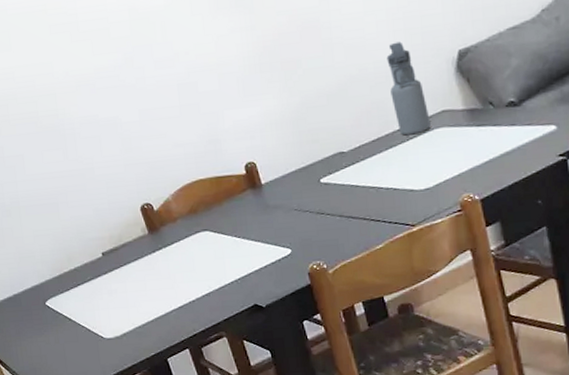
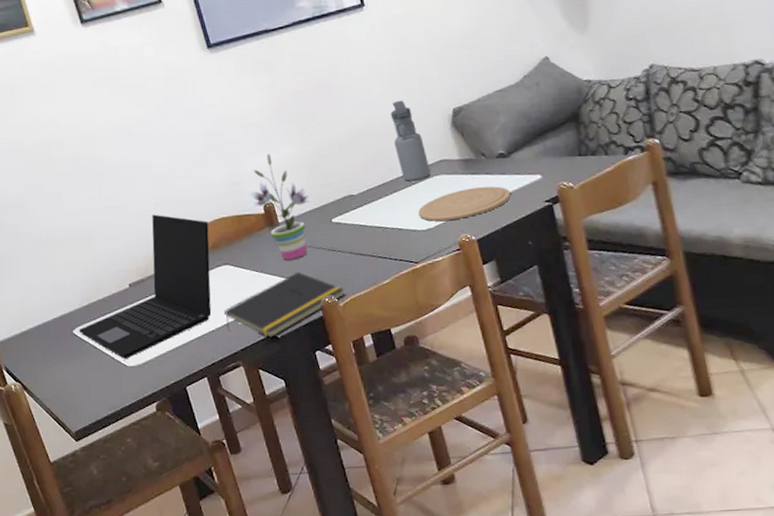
laptop: none [51,177,191,332] -> present [78,214,212,360]
notepad: none [204,237,335,307] -> present [223,271,345,338]
potted plant: none [228,106,300,225] -> present [248,153,314,260]
plate: none [416,139,521,180] -> present [418,186,511,222]

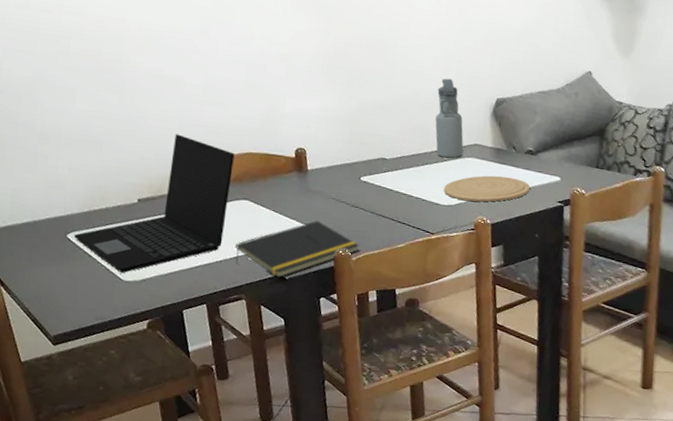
potted plant: present [248,153,314,260] -> none [279,99,348,208]

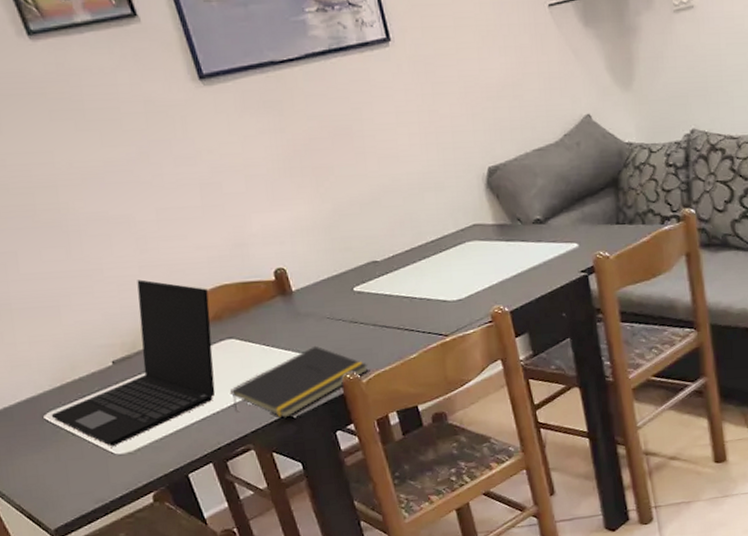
water bottle: present [435,78,464,158] -> none [419,155,463,247]
plate: present [443,175,530,202] -> none [449,254,546,292]

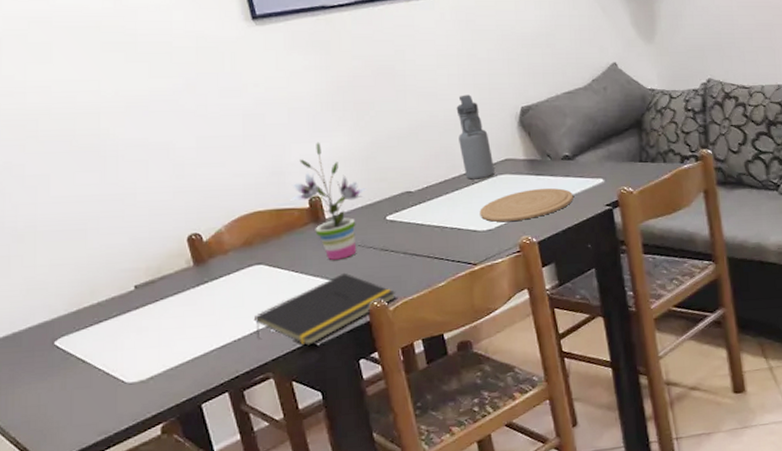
laptop: present [51,279,215,447] -> none [62,205,241,375]
potted plant: none [255,211,333,333] -> present [290,142,368,260]
water bottle: none [419,155,463,247] -> present [456,94,495,180]
plate: none [449,254,546,292] -> present [480,188,573,222]

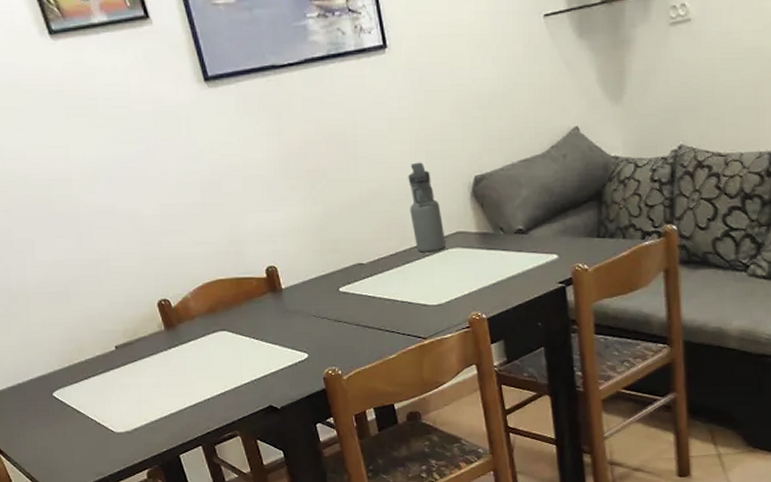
notepad: present [253,272,397,346] -> none [220,341,350,408]
potted plant: present [290,142,368,260] -> none [249,211,321,329]
plate: present [480,188,573,222] -> none [430,263,525,297]

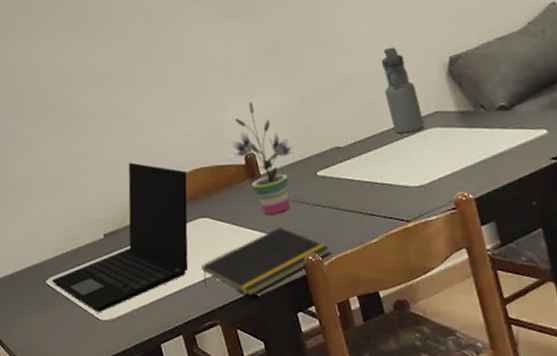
laptop: none [59,271,207,426] -> present [52,162,188,313]
notepad: none [220,341,350,408] -> present [201,227,330,296]
potted plant: none [249,211,321,329] -> present [228,101,298,214]

